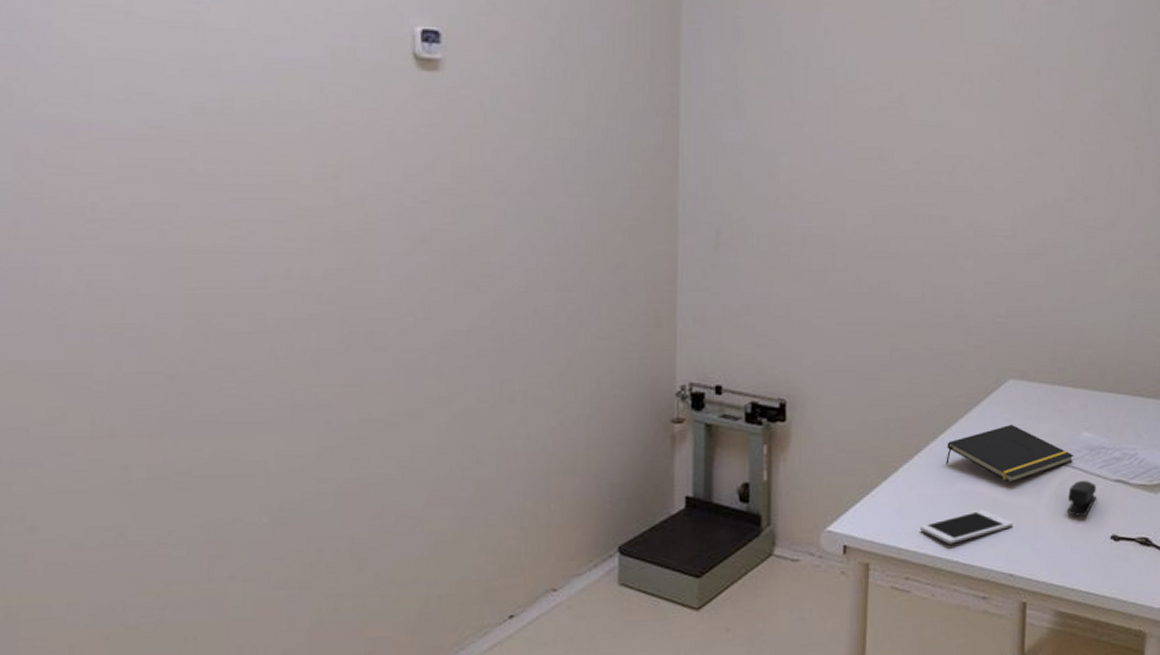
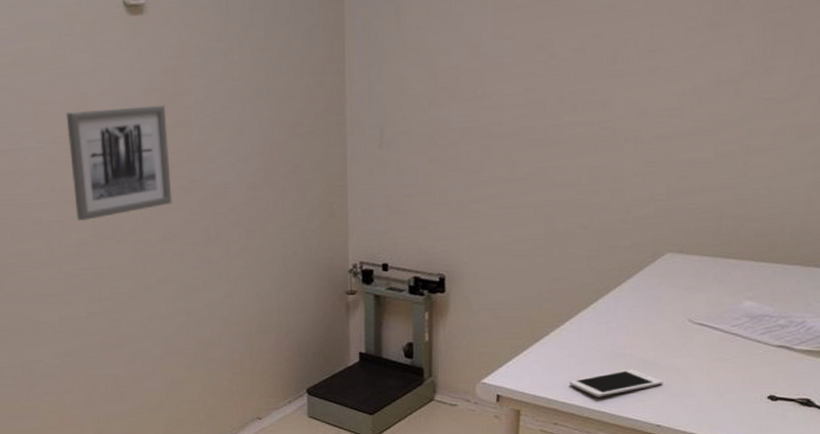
wall art: none [318,178,458,321] -> present [66,105,172,221]
notepad: present [946,424,1074,483] -> none [597,294,733,346]
stapler: present [1067,480,1096,516] -> none [722,345,755,377]

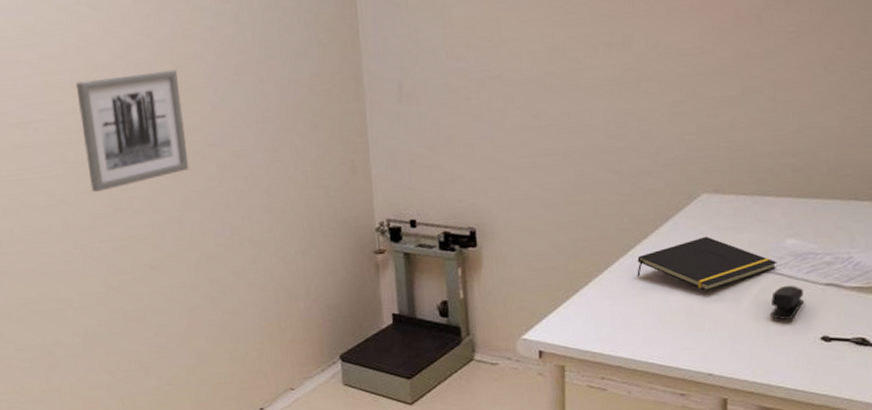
cell phone: present [570,369,664,397] -> none [614,316,711,348]
notepad: none [597,294,733,346] -> present [637,236,777,291]
stapler: none [722,345,755,377] -> present [770,285,804,320]

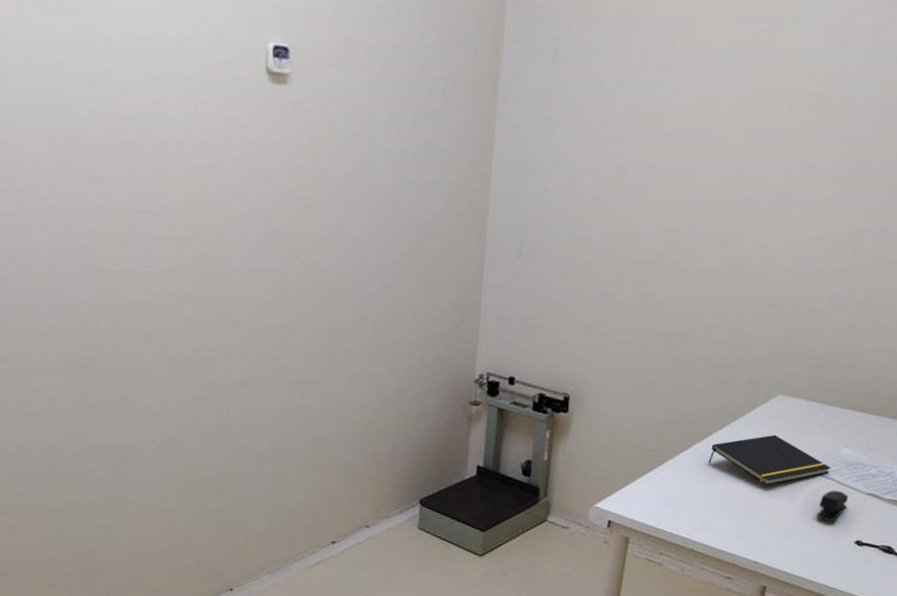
wall art: present [75,69,189,192] -> none [190,178,300,298]

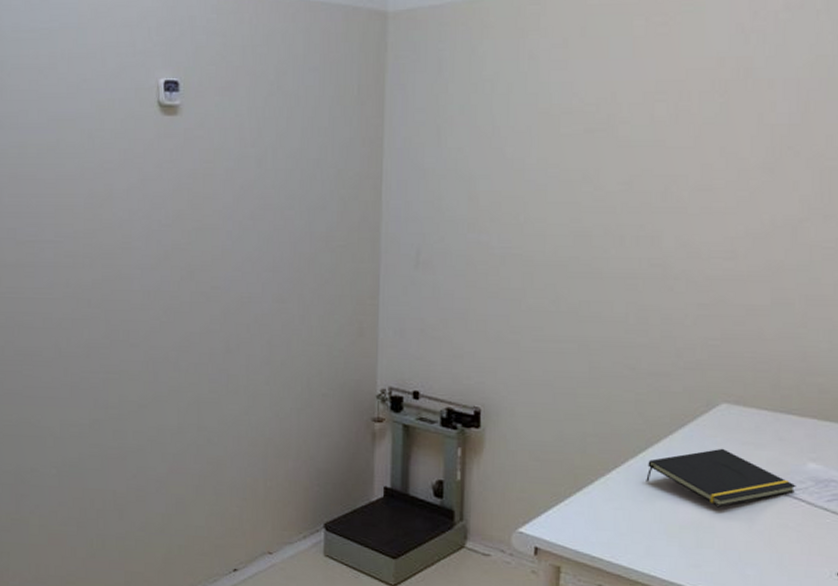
stapler: present [817,490,848,521] -> none [785,511,822,549]

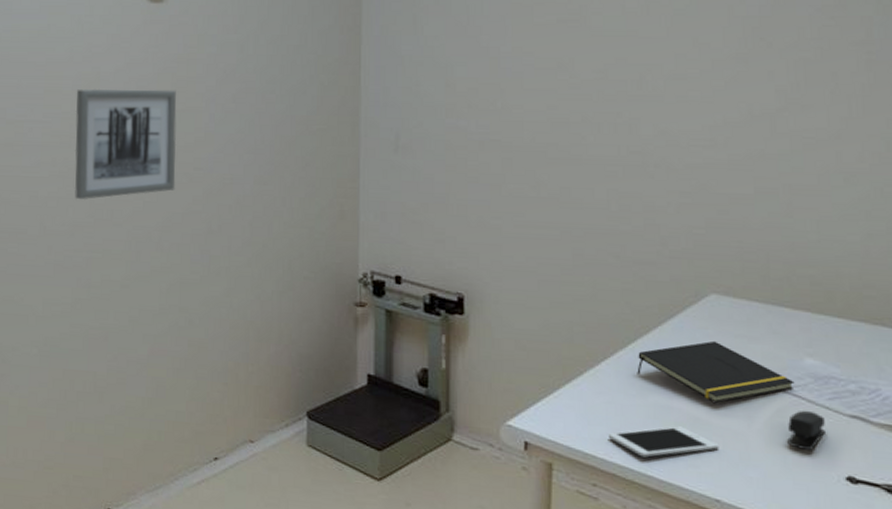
wall art: none [88,206,193,321] -> present [74,88,177,200]
cell phone: none [616,529,721,559] -> present [609,426,719,458]
stapler: none [785,511,822,549] -> present [787,410,825,450]

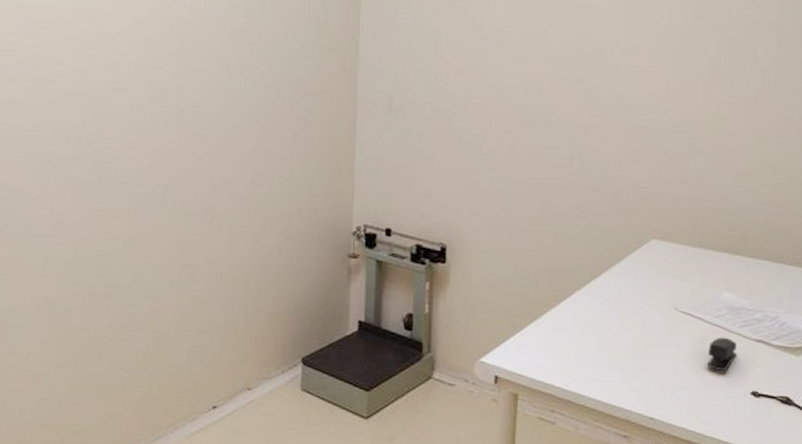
wall art: present [74,88,177,200] -> none [78,48,183,159]
cell phone: present [609,426,719,458] -> none [566,355,654,384]
notepad: present [637,340,795,403] -> none [590,280,715,334]

